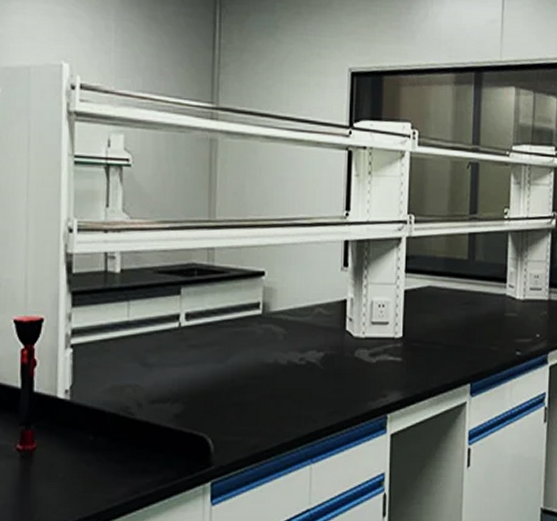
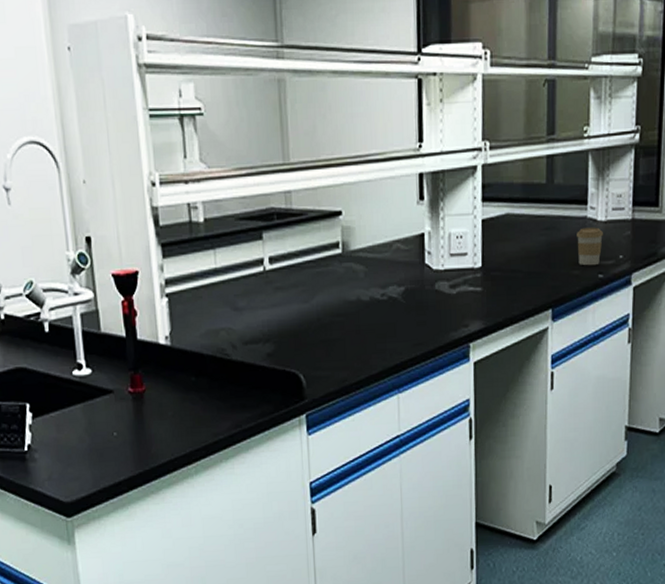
coffee cup: none [496,305,521,343] -> present [577,227,603,266]

